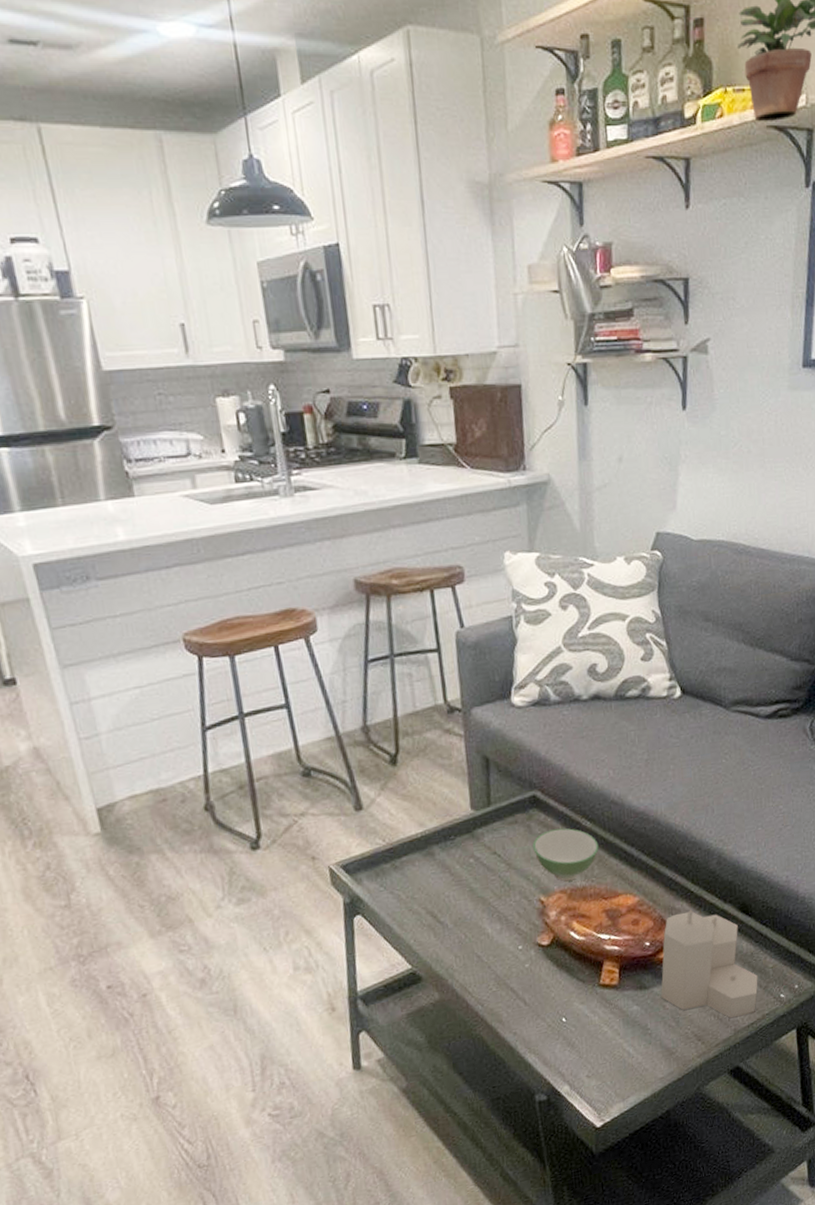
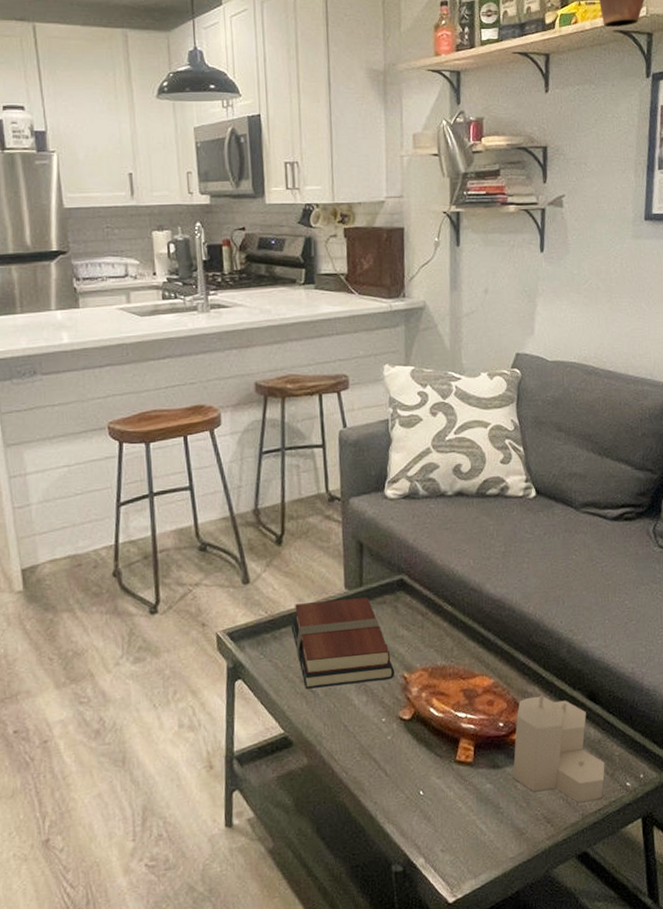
books: none [413,817,530,921] -> present [292,597,394,689]
bowl: present [532,828,599,882] -> none [399,610,459,661]

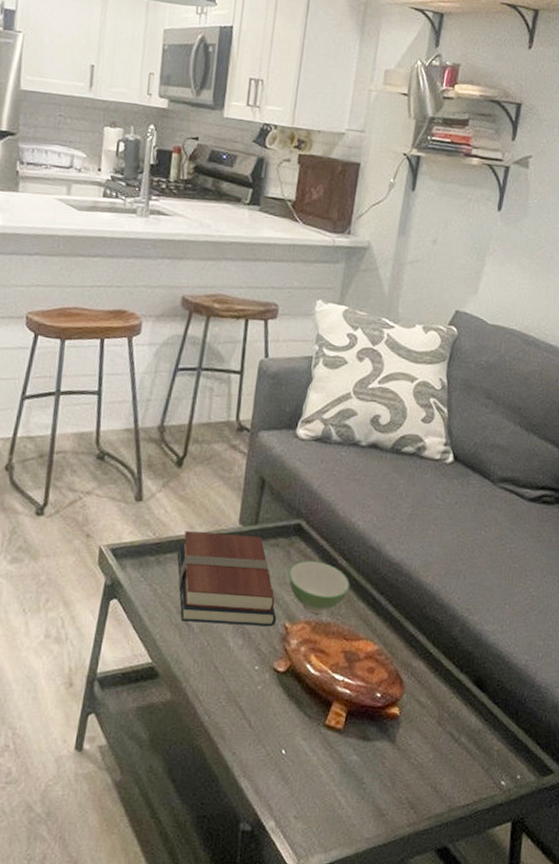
bowl: none [399,610,459,661] -> present [288,560,350,614]
candle: present [513,694,605,803] -> none [382,671,482,795]

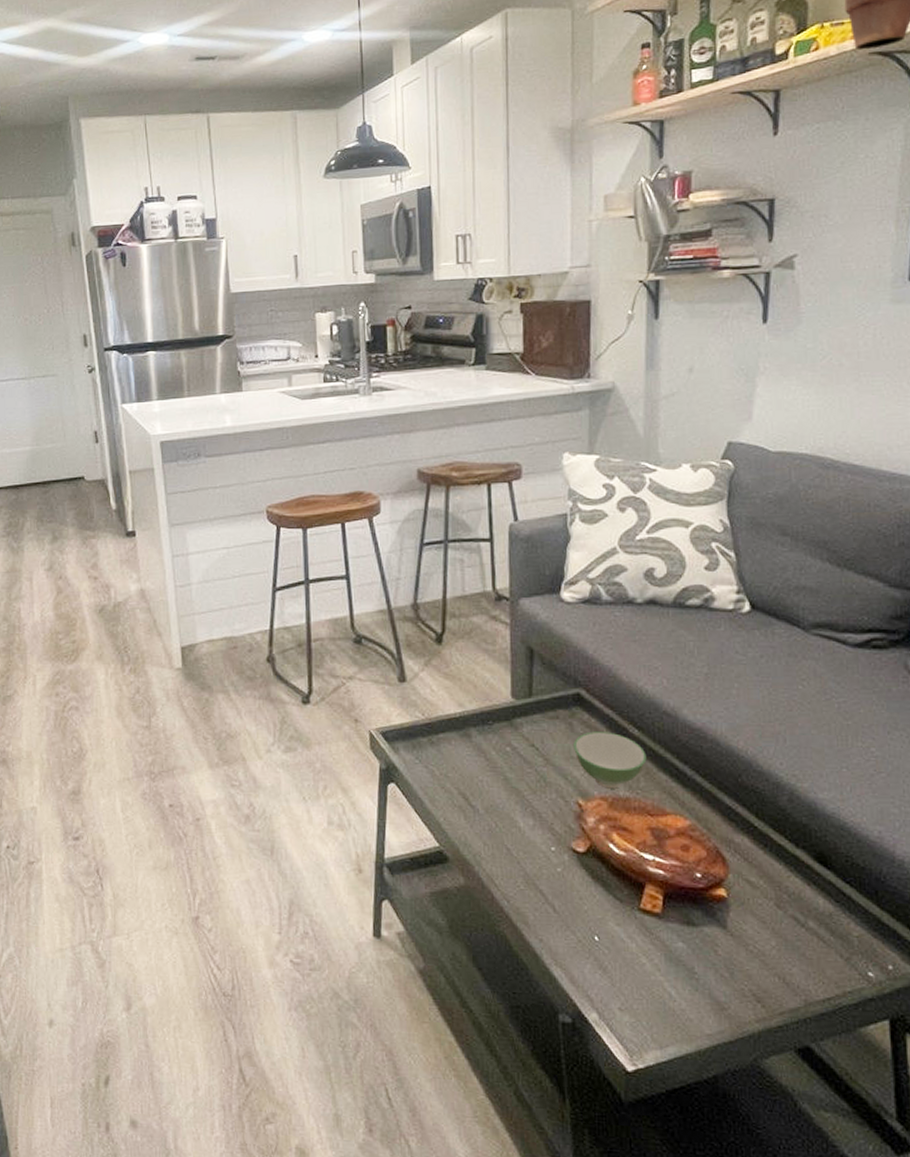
books: present [177,531,276,627] -> none [451,709,567,805]

